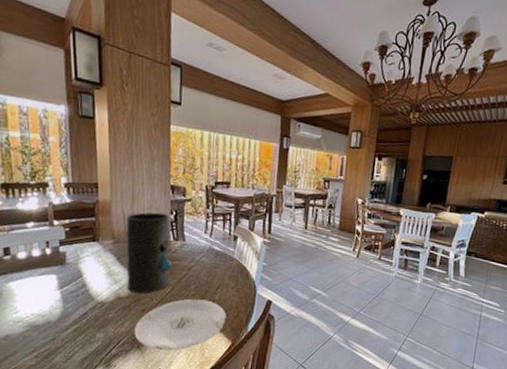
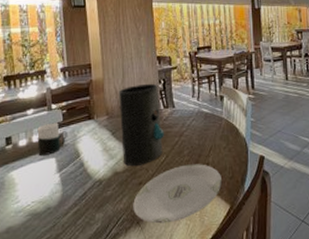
cup: none [37,239,70,272] -> present [37,122,67,157]

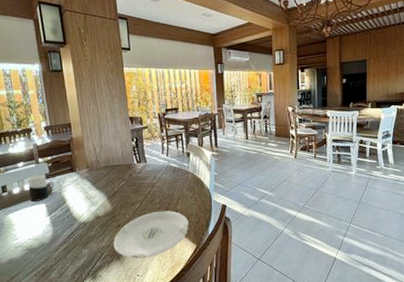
vase: present [119,83,165,166] -> none [97,141,139,211]

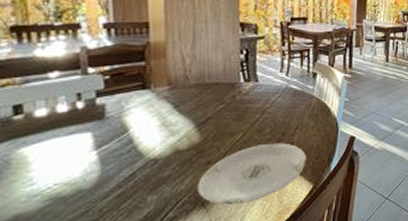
cup: present [28,174,54,202] -> none [64,90,111,130]

